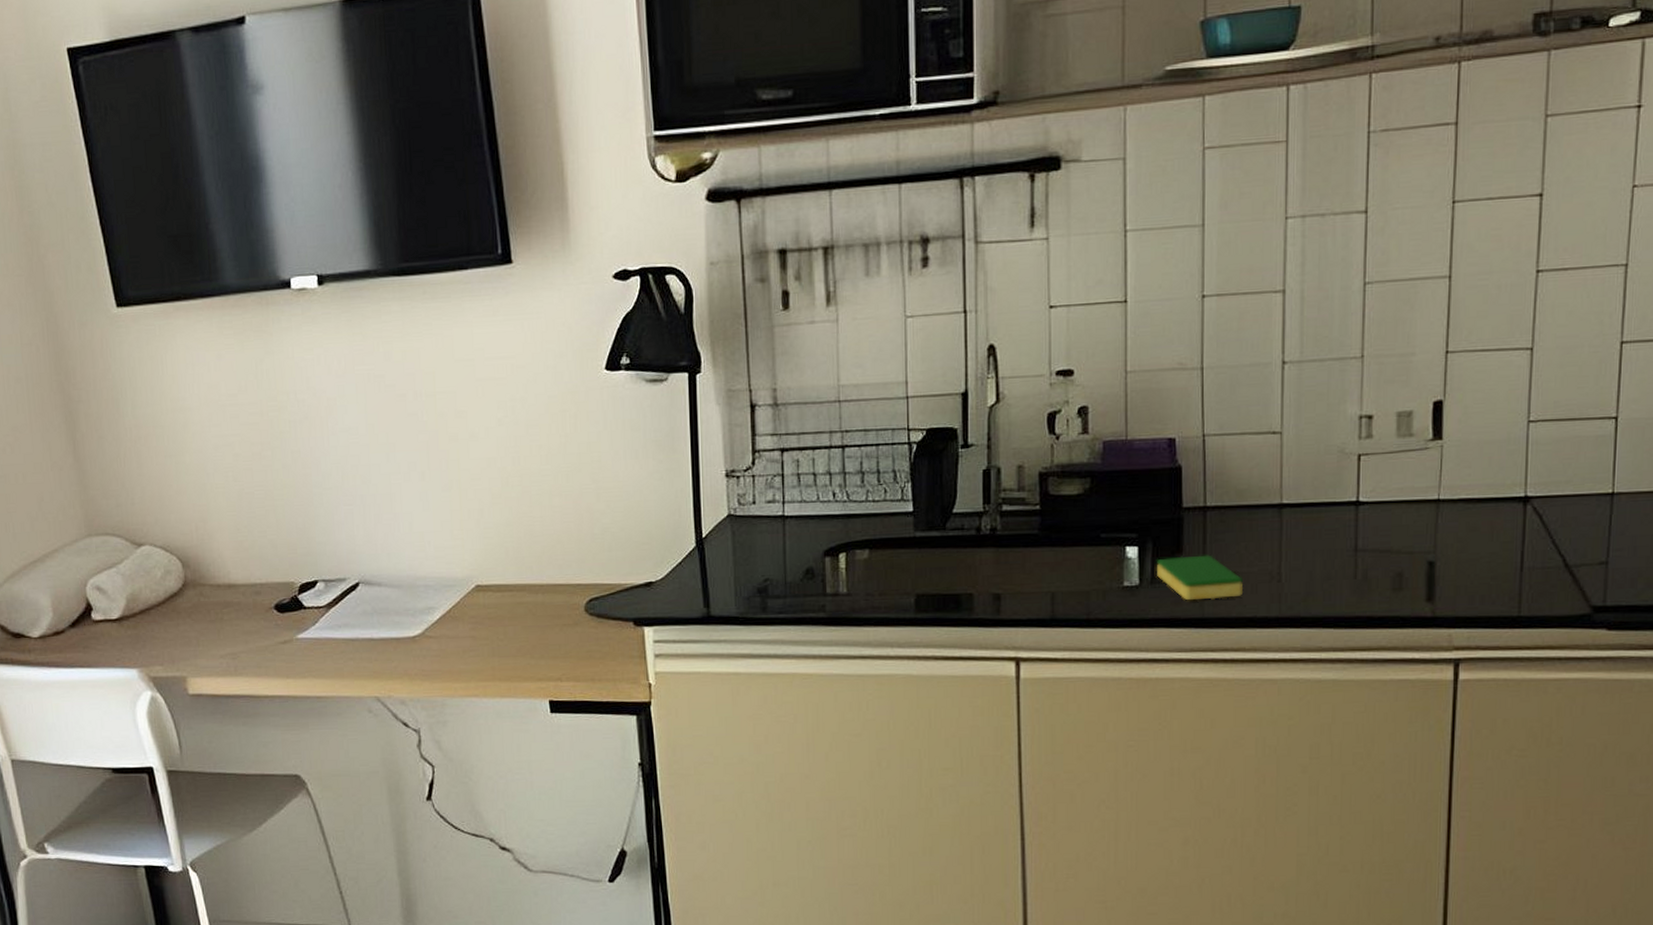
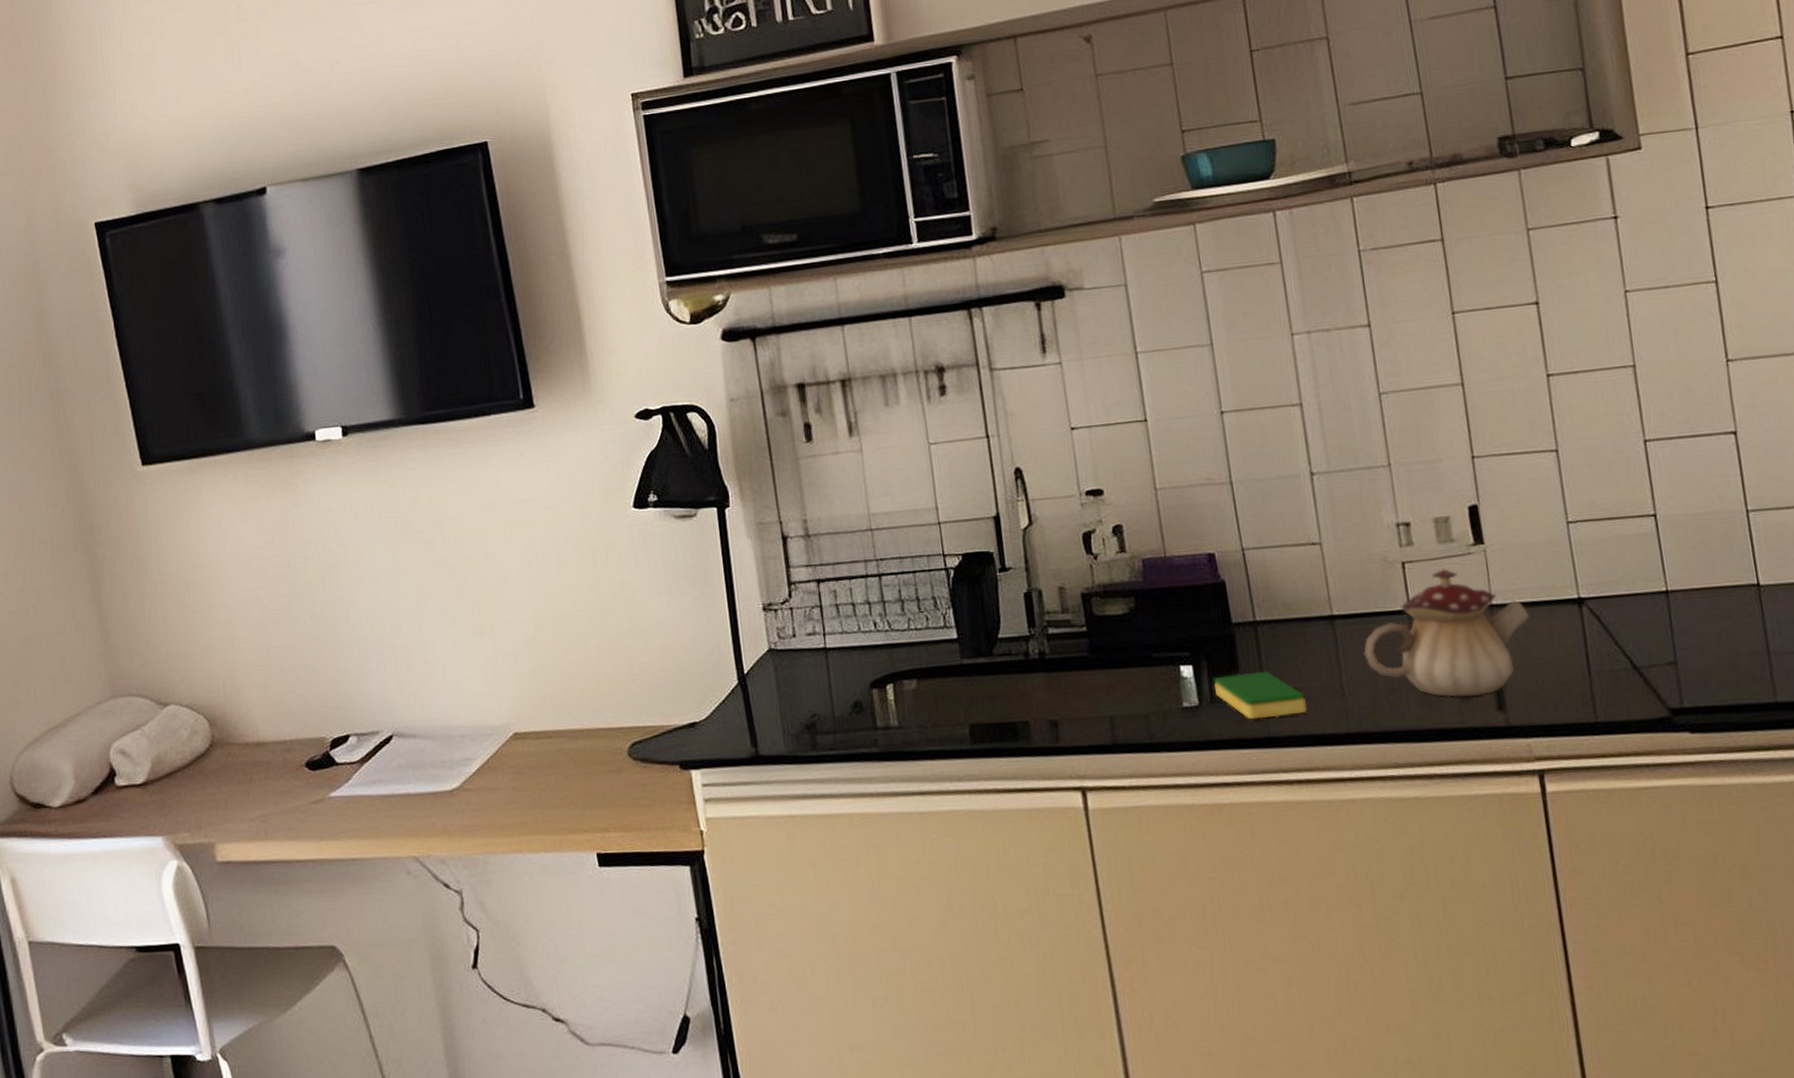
teapot: none [1306,462,1474,588] -> present [1363,569,1530,698]

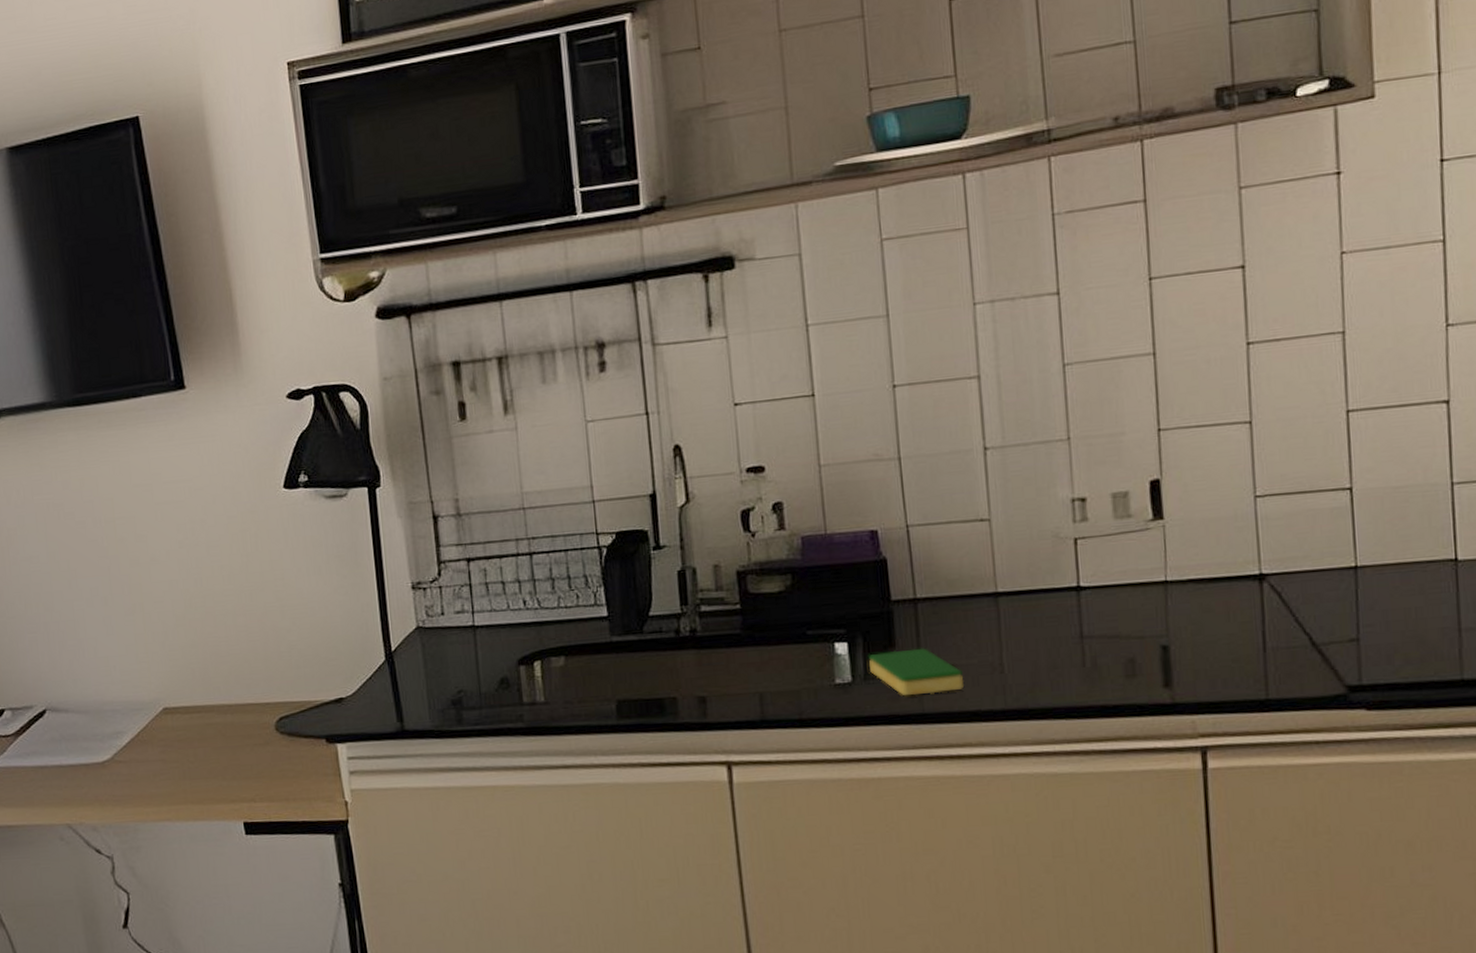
teapot: present [1363,569,1530,698] -> none [1027,545,1206,675]

